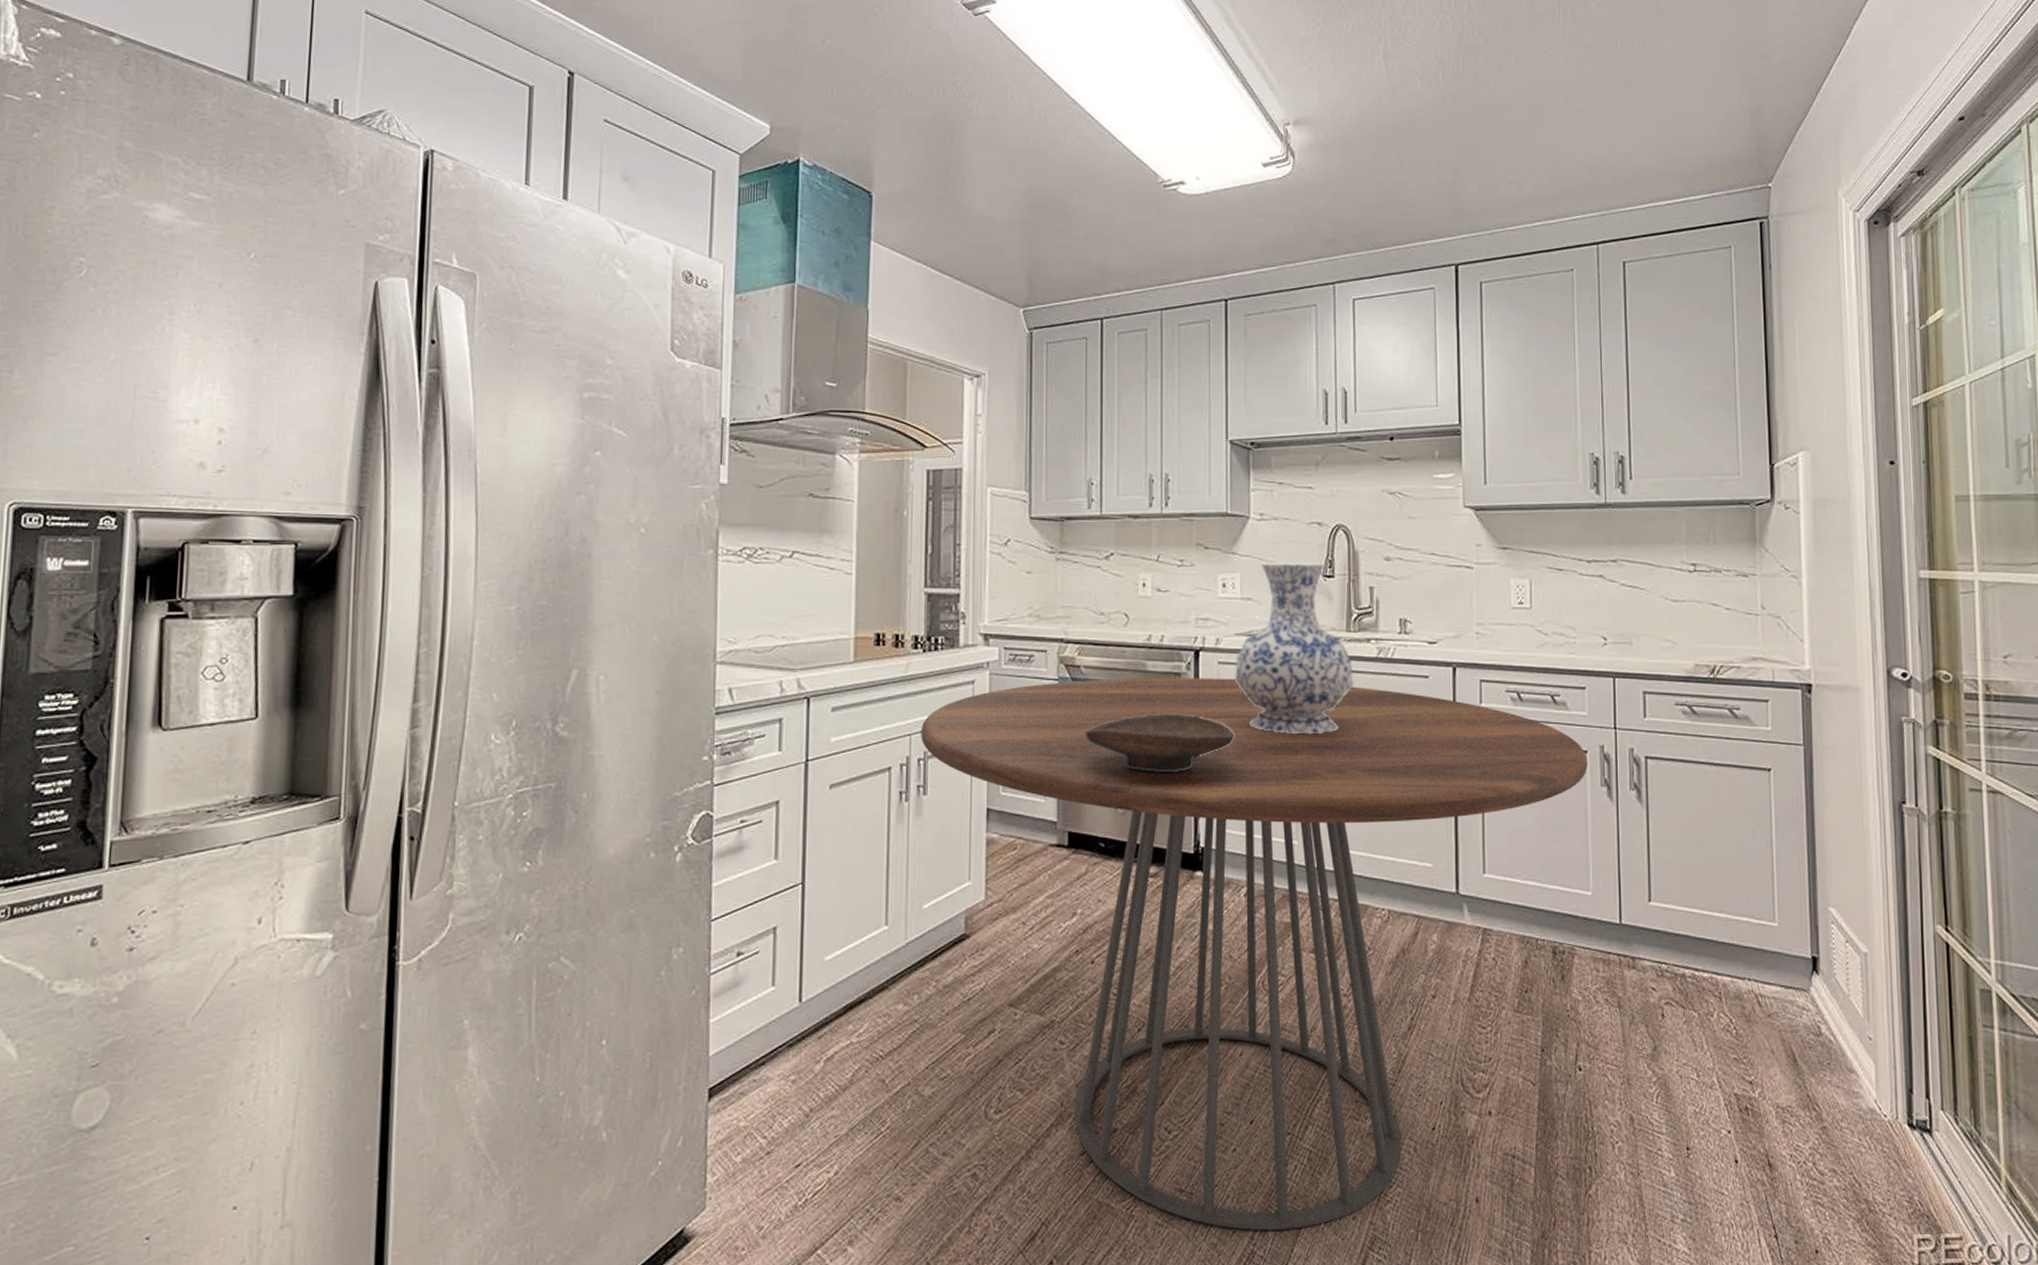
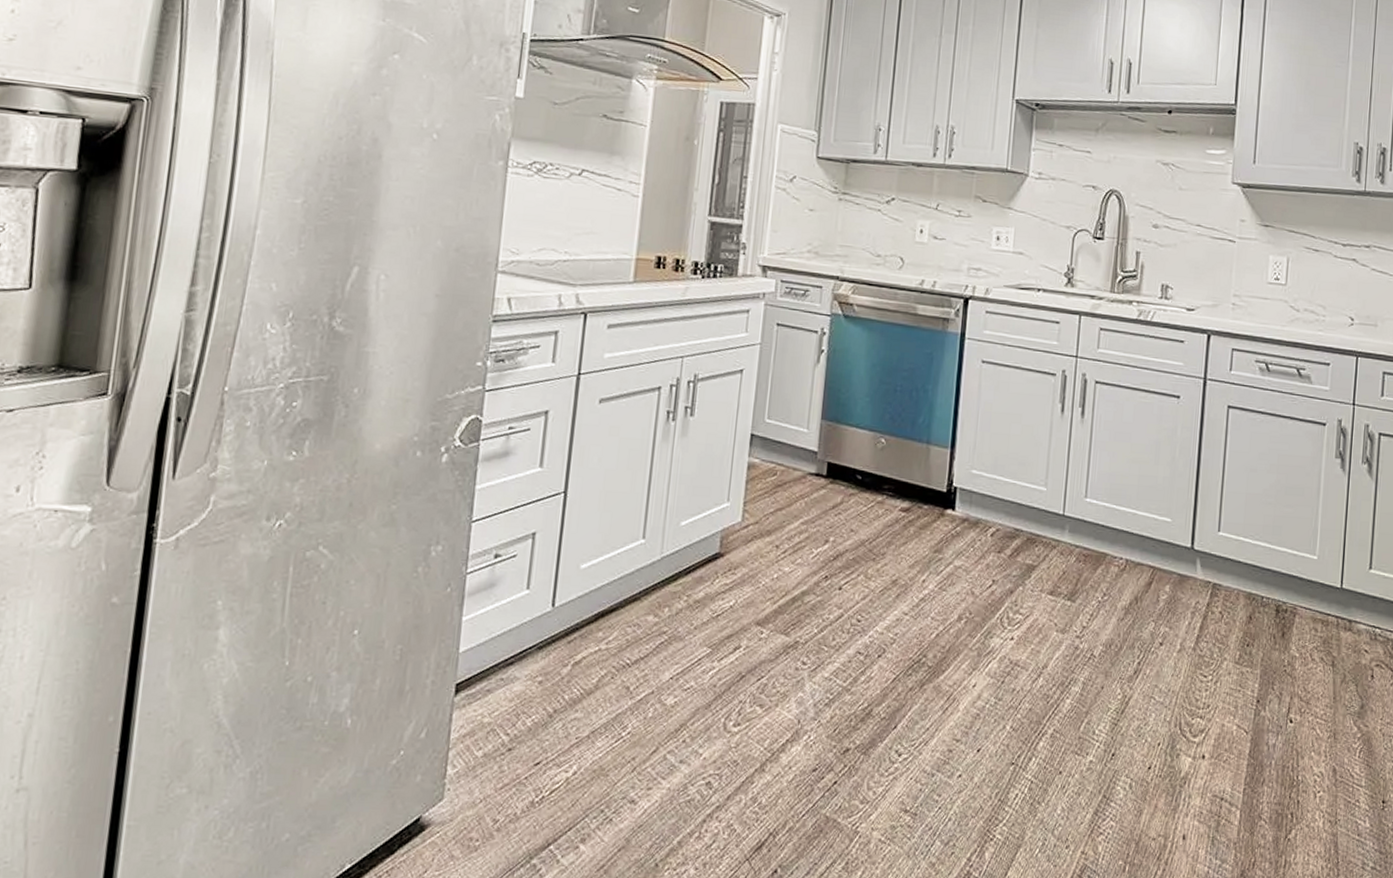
dining table: present [921,678,1588,1230] -> none [692,318,1326,854]
decorative bowl: present [1085,714,1235,771] -> none [852,356,996,413]
vase: present [1235,562,1354,735] -> none [1000,219,1114,388]

